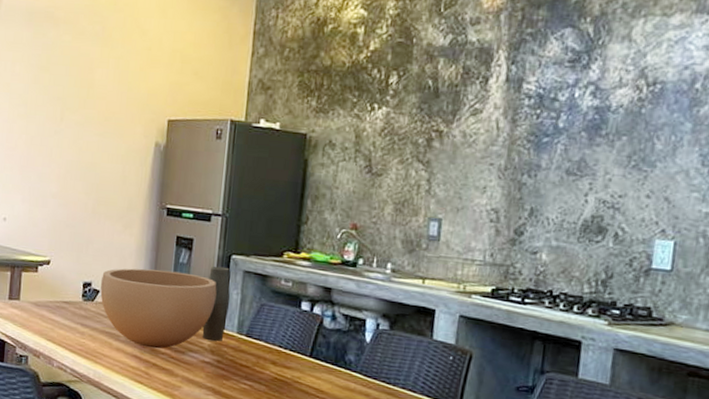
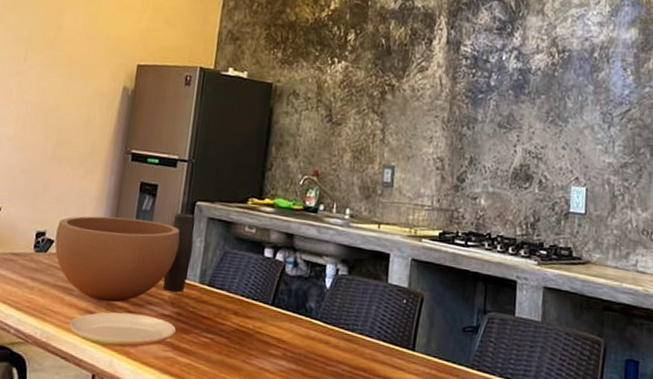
plate: none [117,357,216,390] -> present [69,312,176,348]

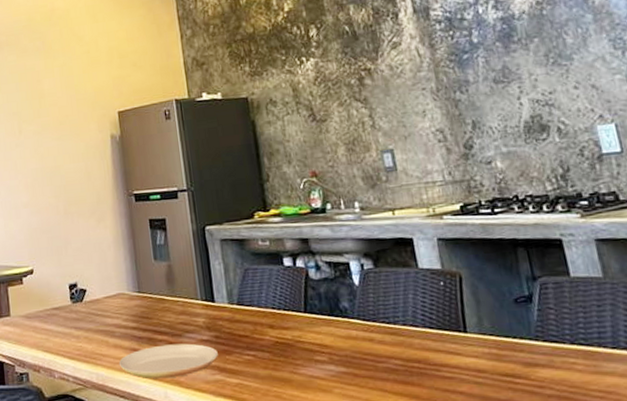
bowl: present [54,216,181,303] -> none [85,253,201,338]
vase: present [162,212,194,292] -> none [187,239,217,317]

